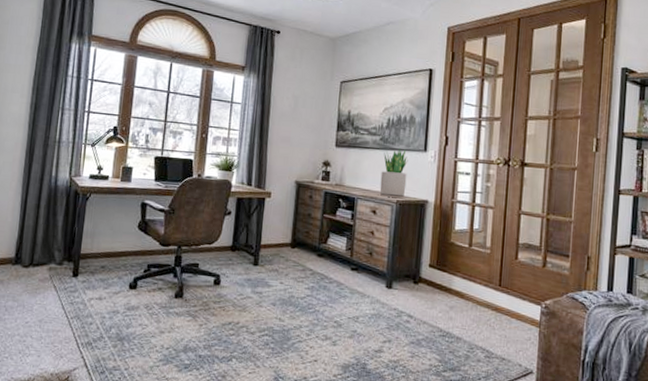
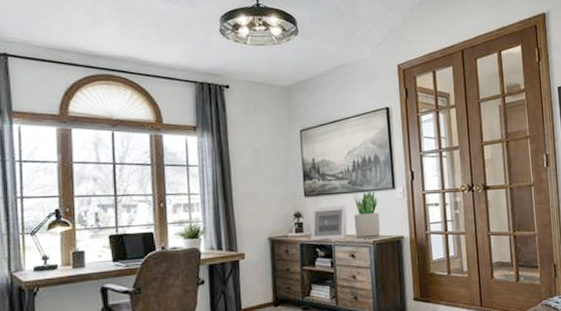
picture frame: none [334,159,376,195] -> present [310,205,348,241]

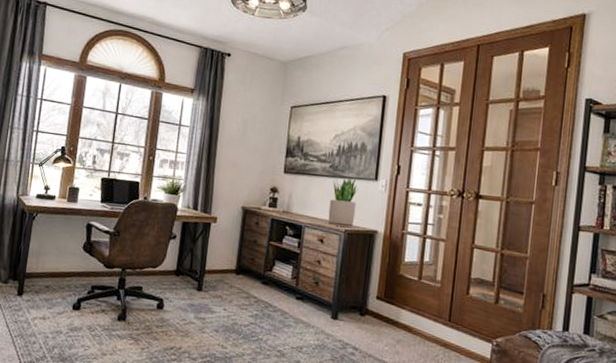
picture frame: present [310,205,348,241] -> none [282,185,325,223]

